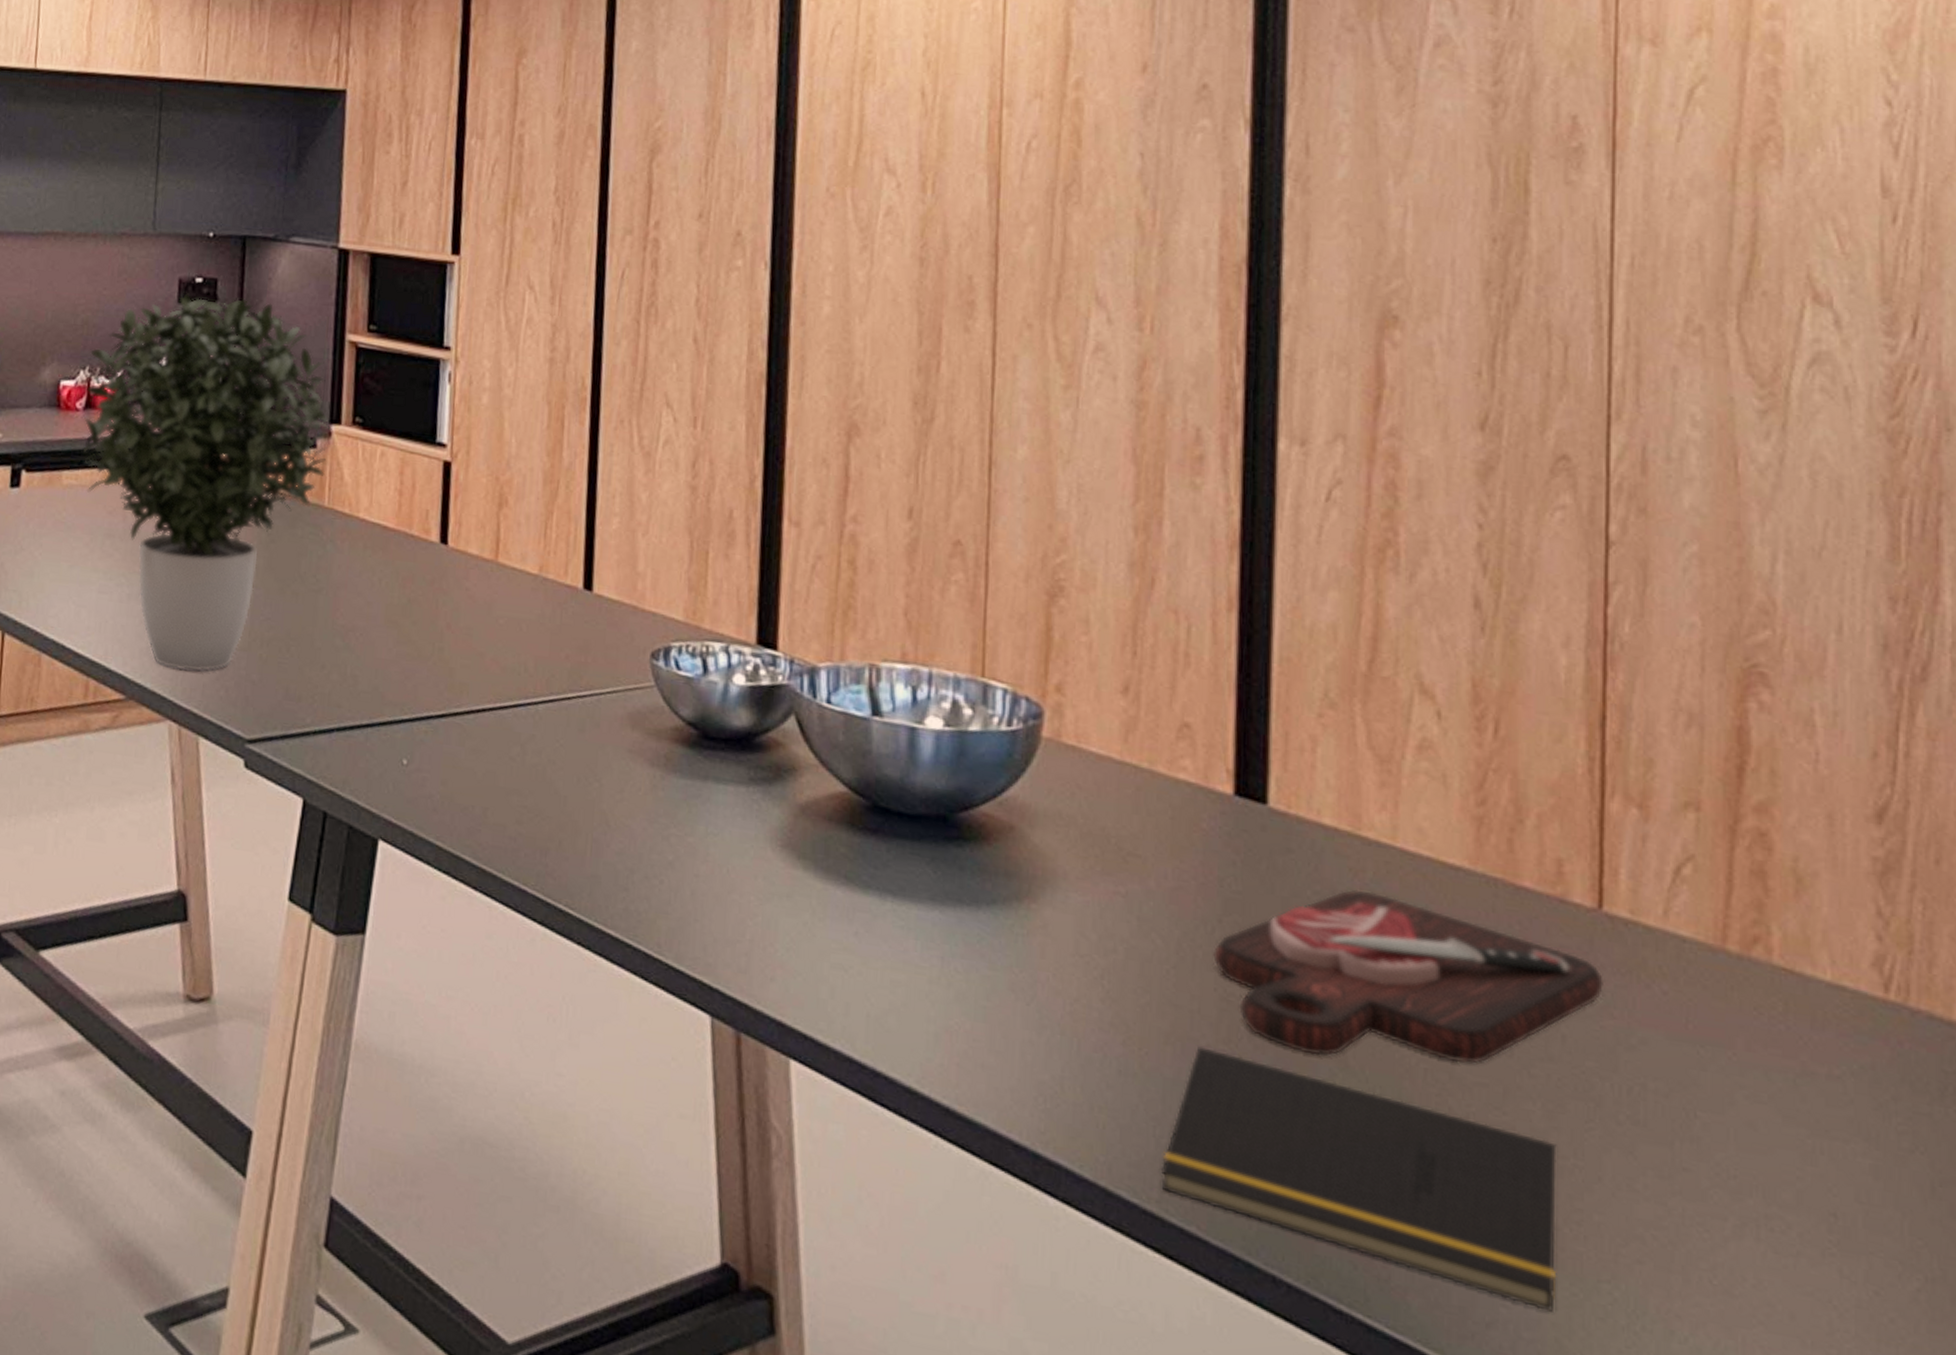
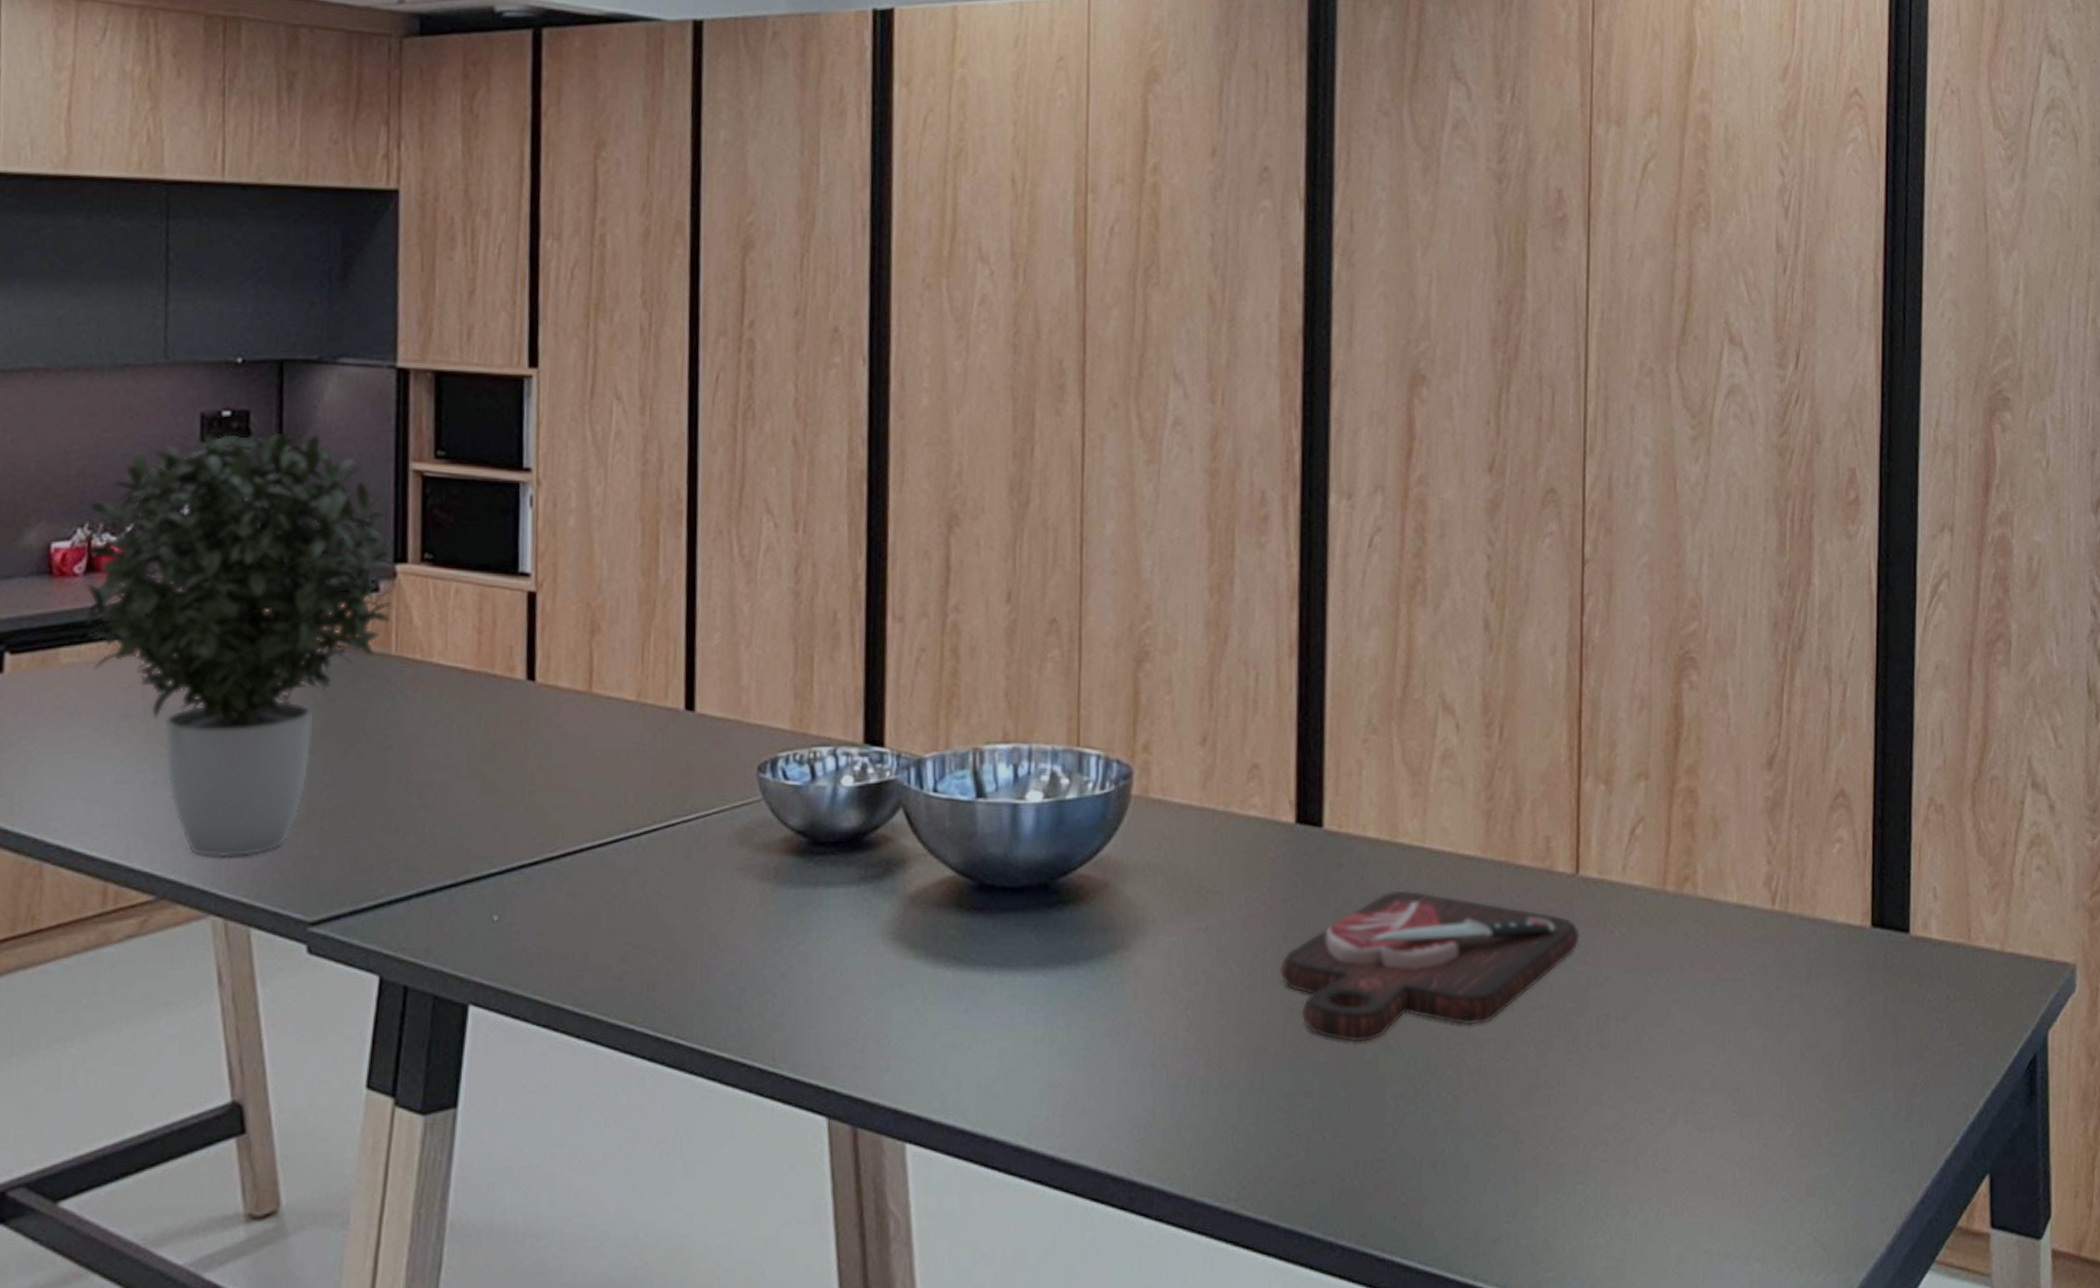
notepad: present [1160,1045,1557,1312] -> none [1237,1053,1546,1219]

